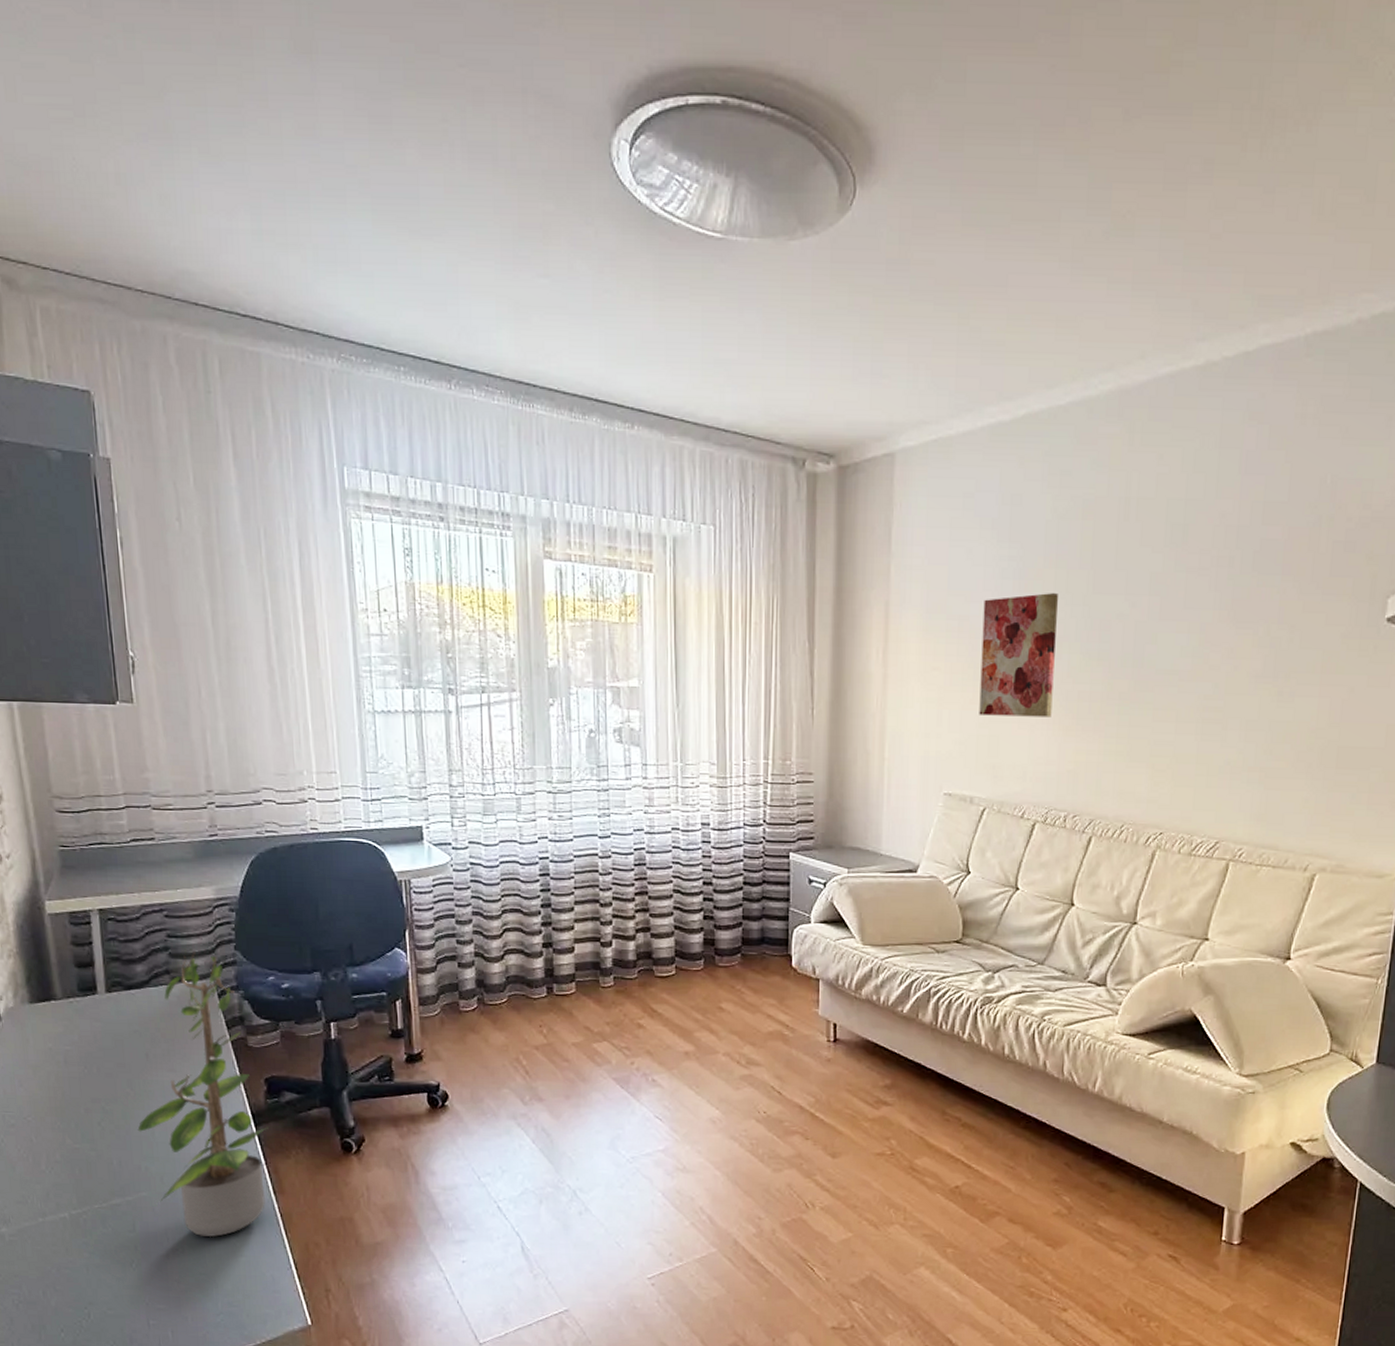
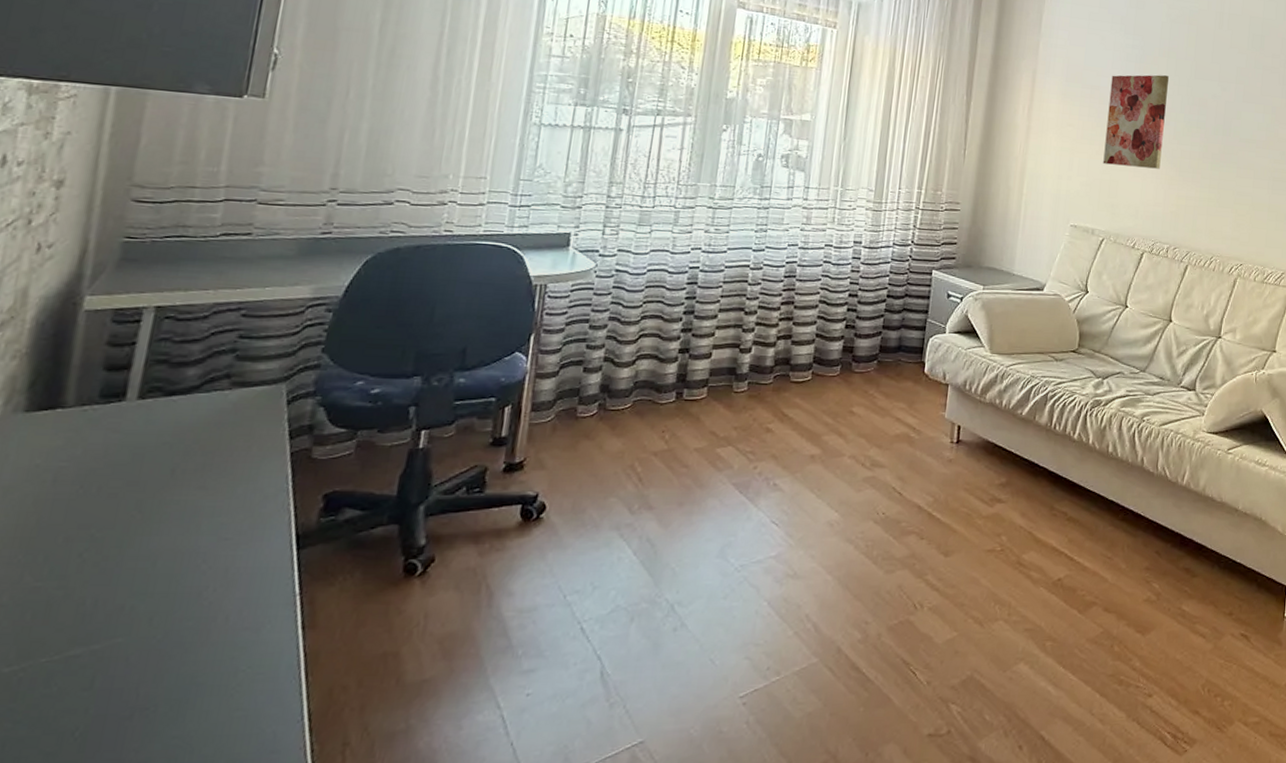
potted plant: present [137,952,269,1238] -> none [133,354,315,690]

